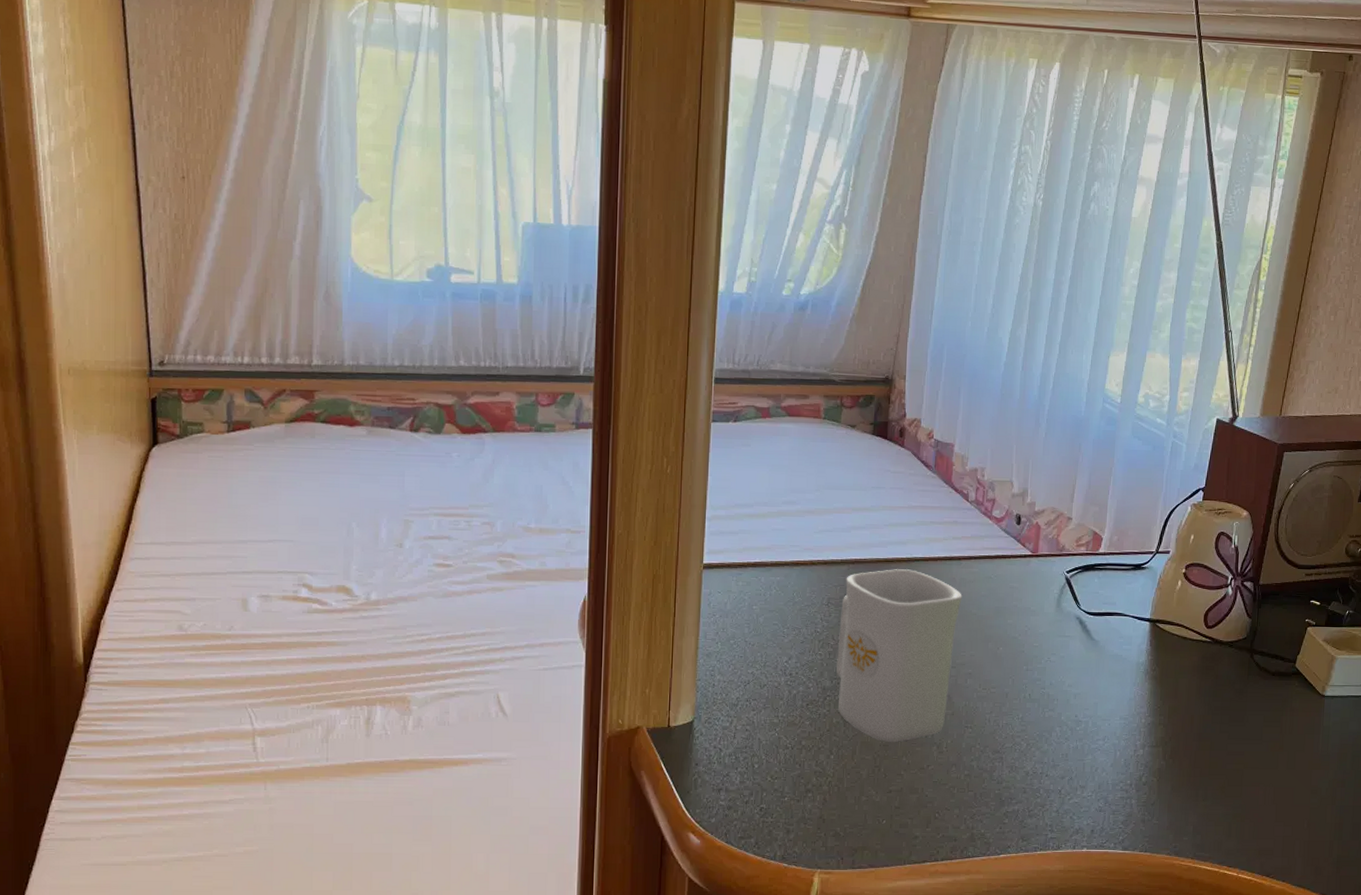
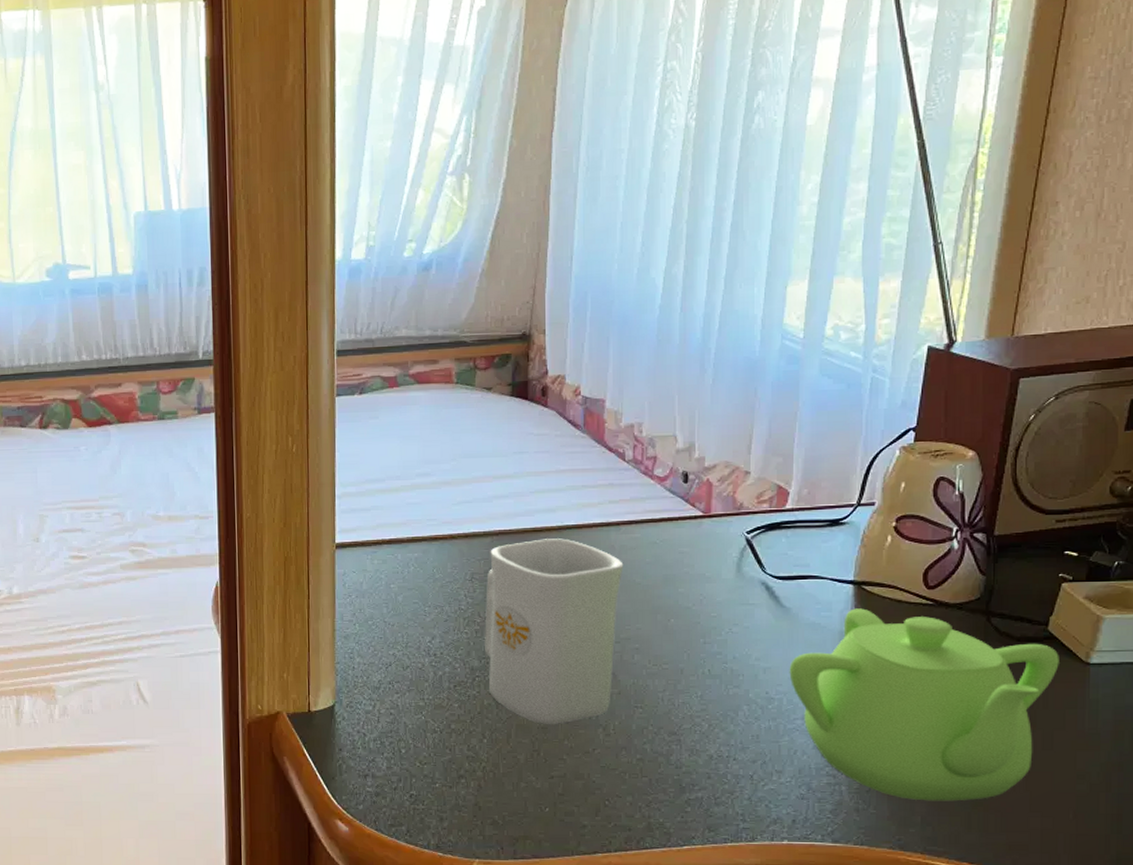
teapot: none [1095,643,1303,813] -> present [789,608,1059,801]

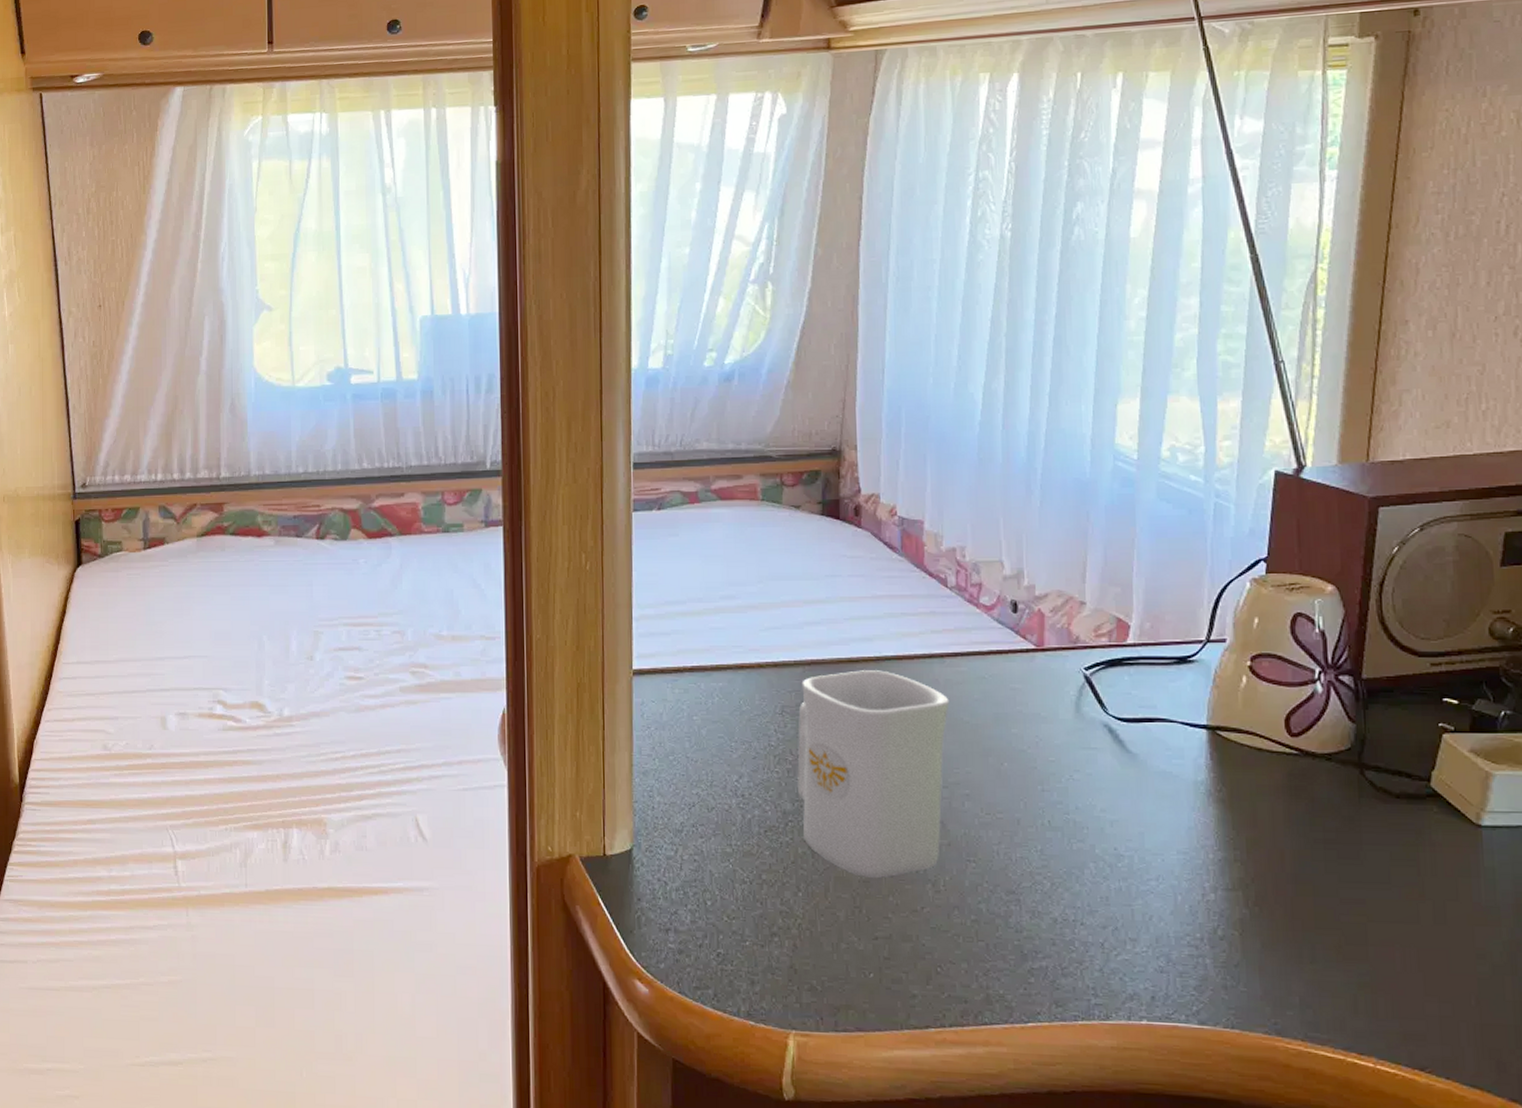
teapot: present [789,608,1059,801] -> none [1139,756,1446,981]

